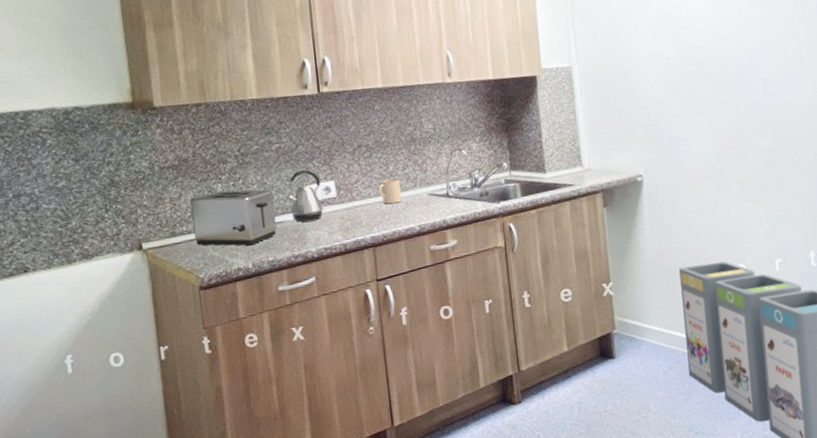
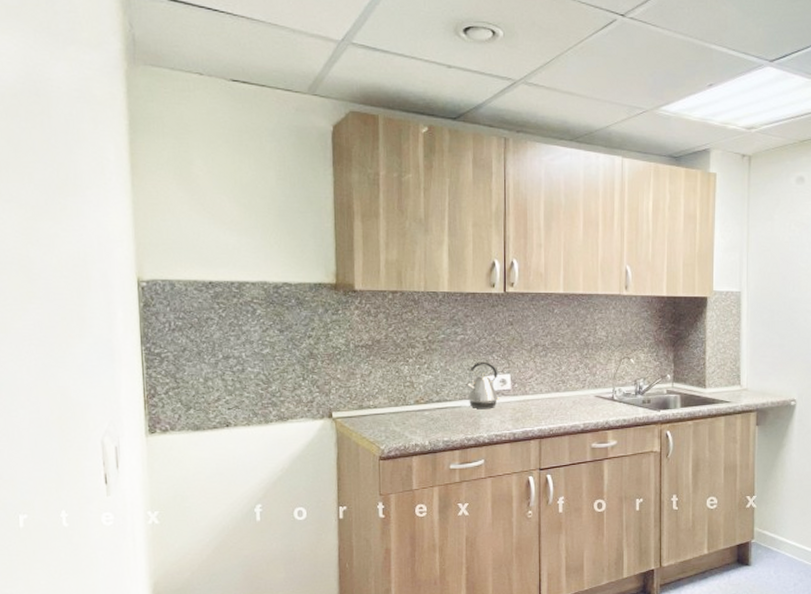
toaster: present [190,189,277,246] -> none [379,372,454,425]
mug: present [378,178,402,205] -> none [549,378,570,401]

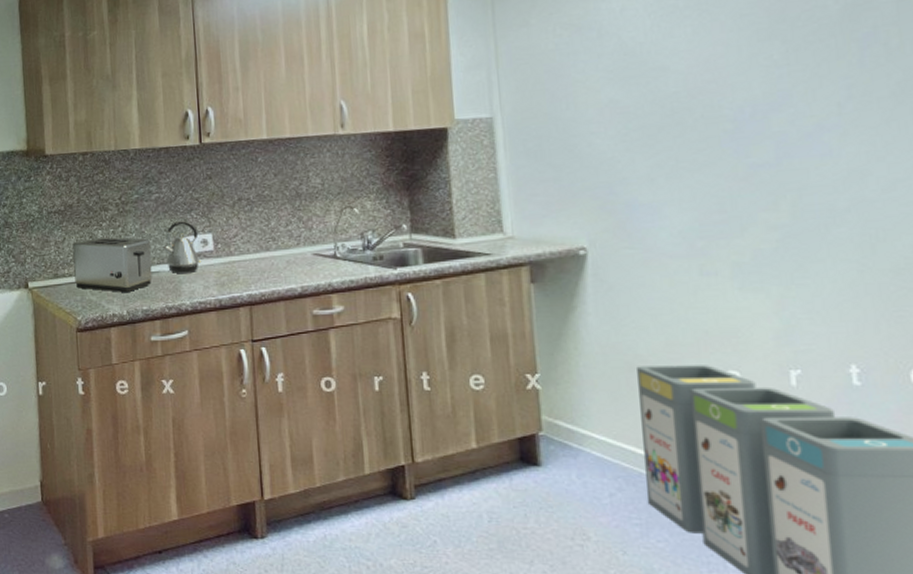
toaster: none [379,372,454,425] -> present [72,237,153,293]

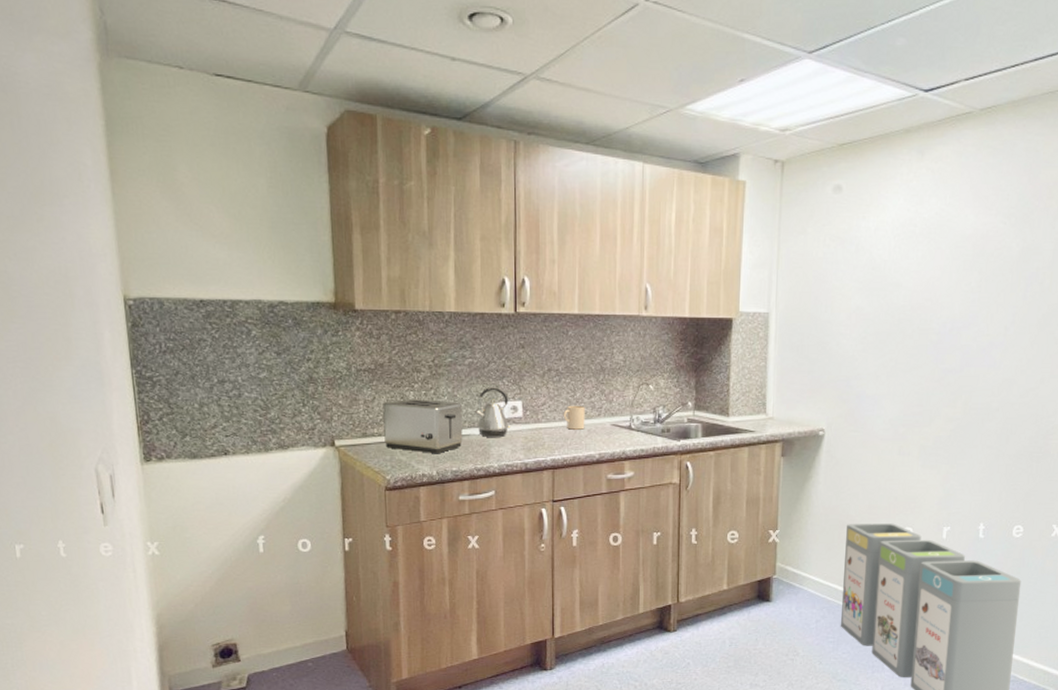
mug: none [257,234,283,262] -> present [563,405,585,430]

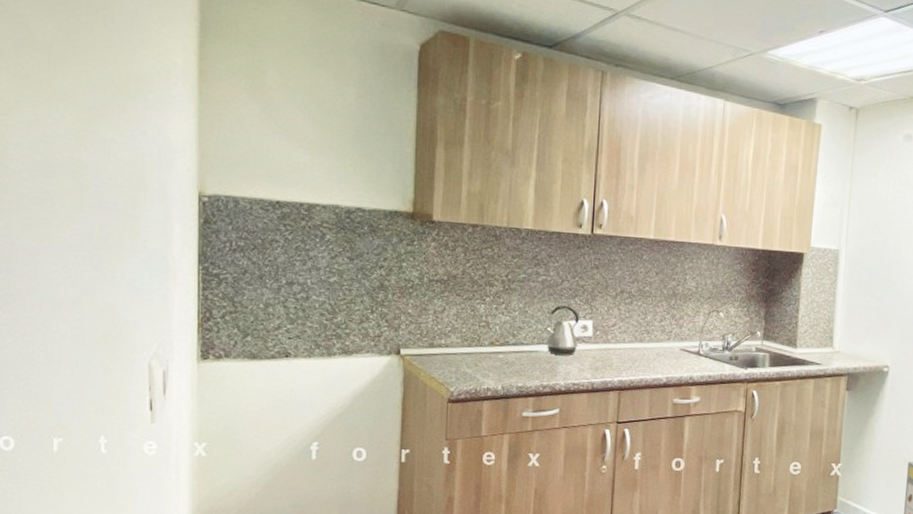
toaster: present [383,398,463,454] -> none [451,311,532,369]
mug: present [563,405,585,430] -> none [633,327,655,353]

